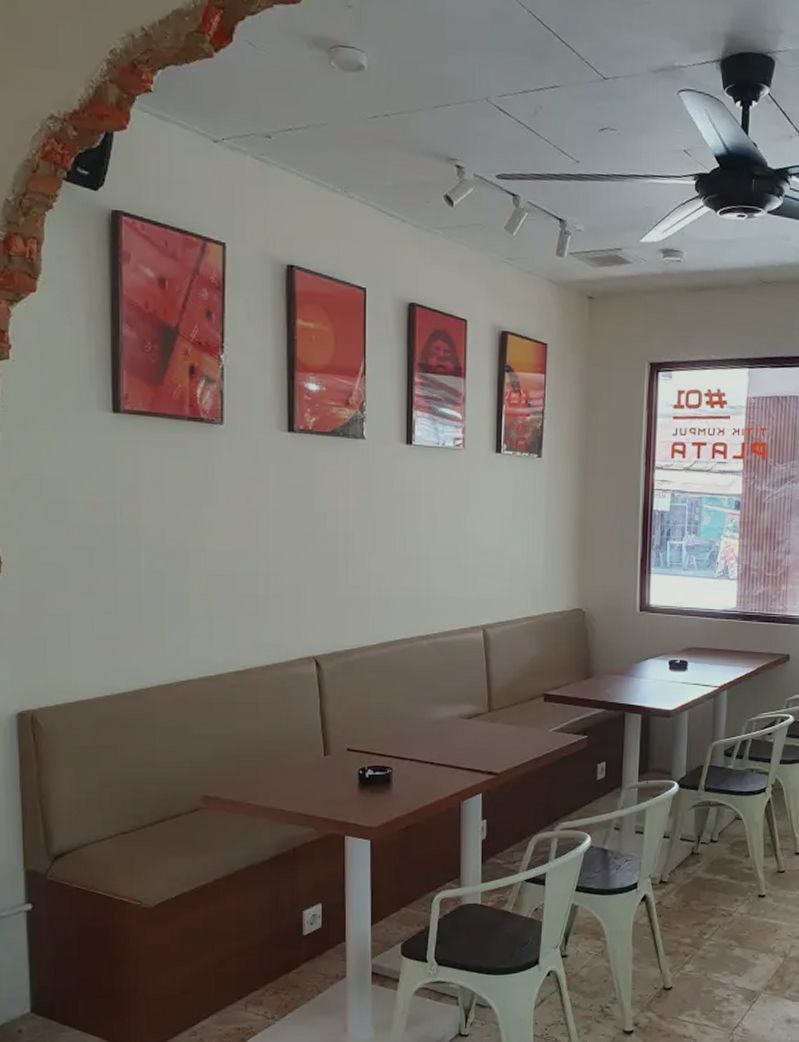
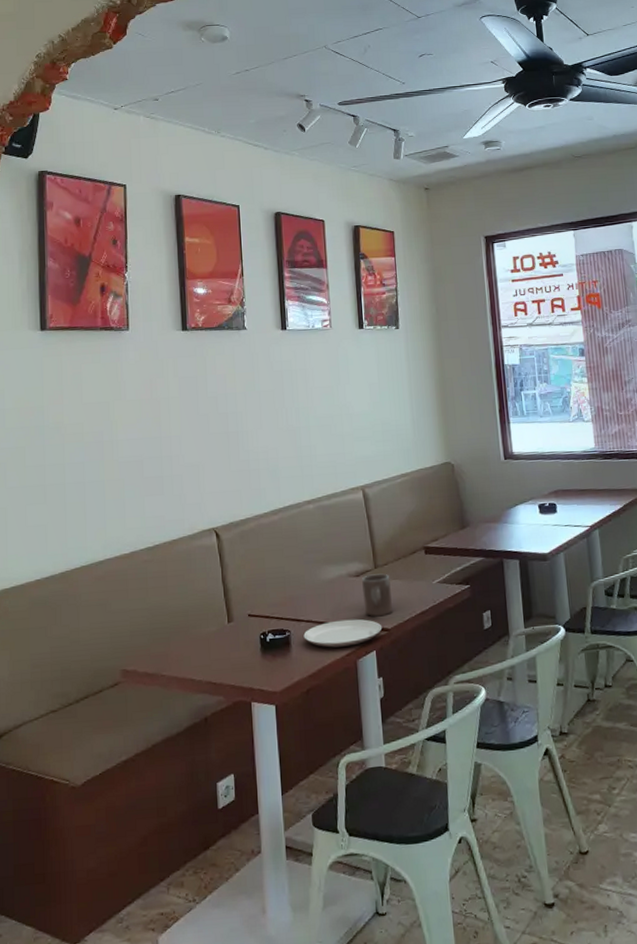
plate: none [406,761,491,788] -> present [303,619,383,648]
cup: none [472,717,505,761] -> present [362,573,393,617]

